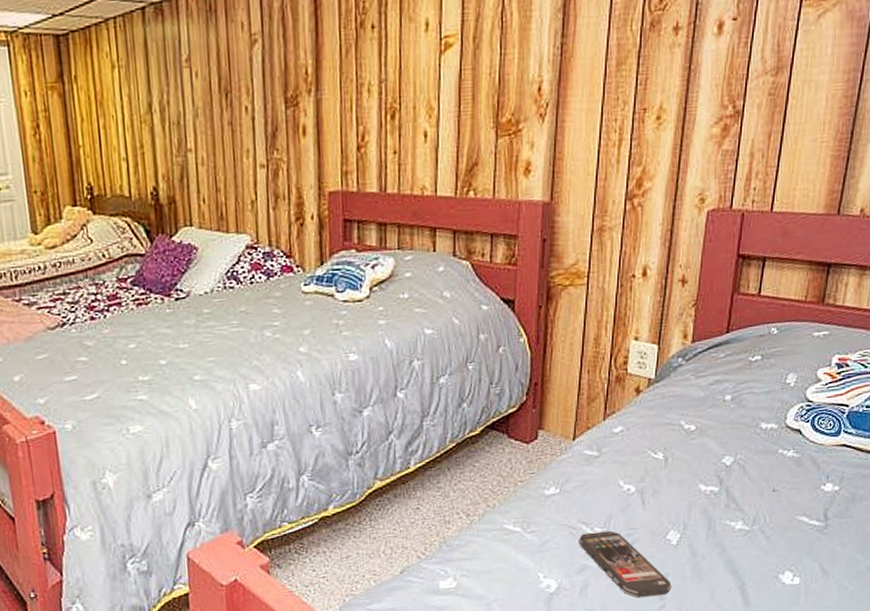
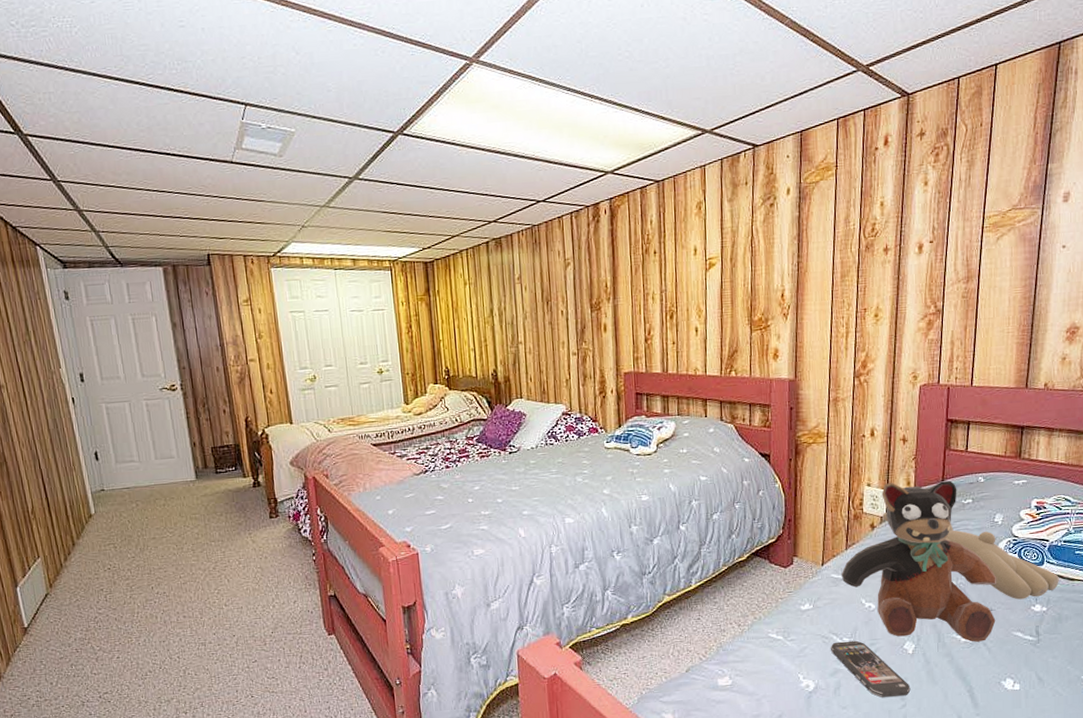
stuffed animal: none [596,332,784,530] -> present [841,481,997,642]
teddy bear: none [651,373,857,478] -> present [882,513,1059,600]

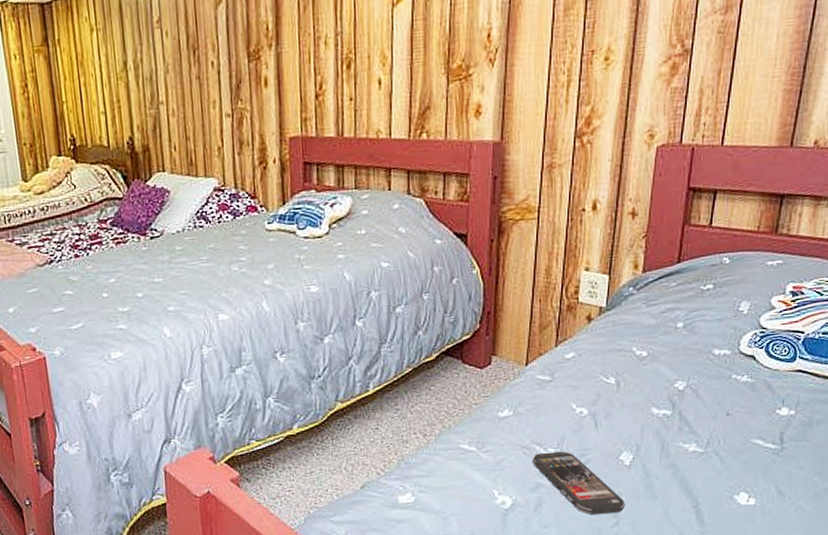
stuffed animal: present [841,481,997,642] -> none [548,262,738,452]
teddy bear: present [882,513,1059,600] -> none [602,302,813,402]

